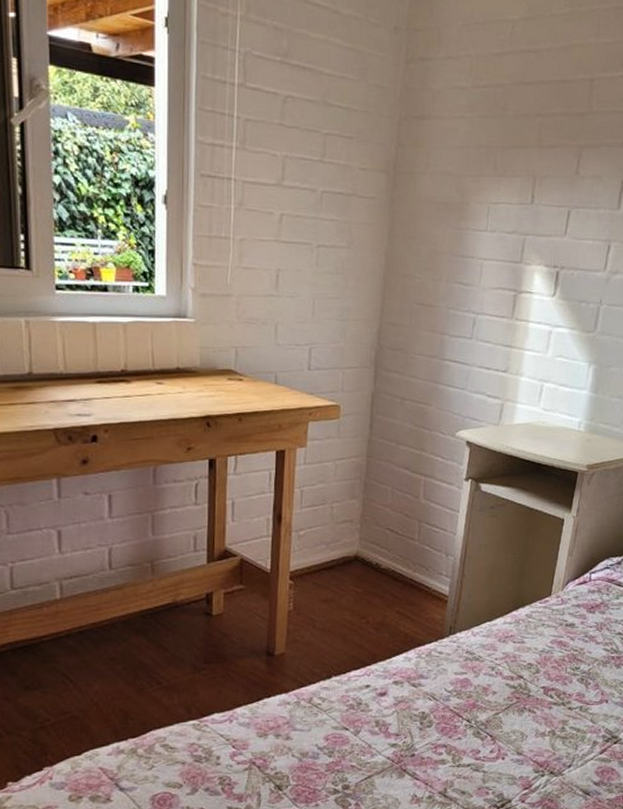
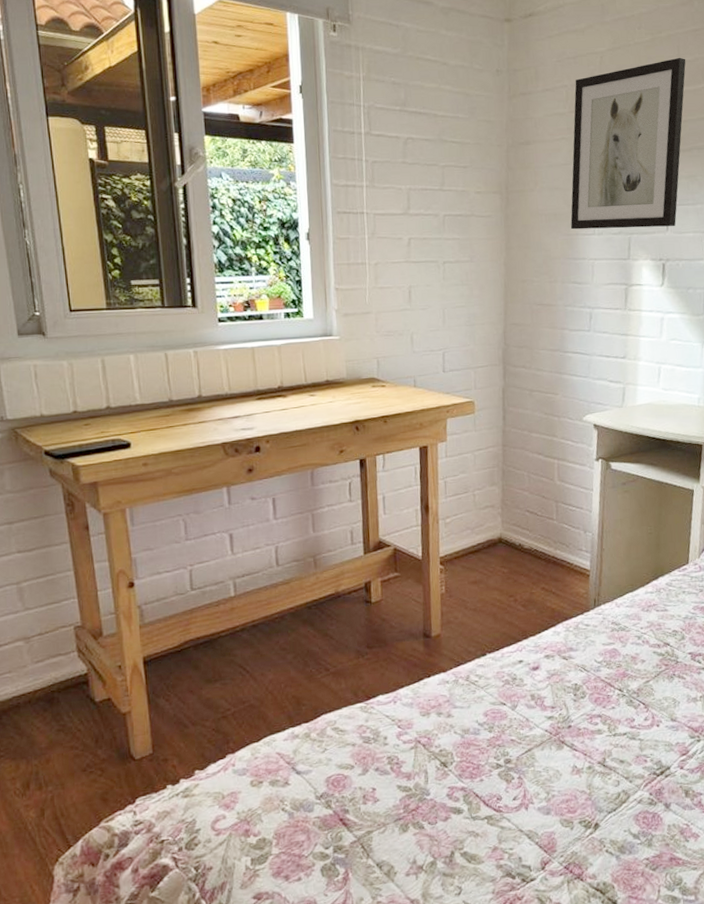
wall art: none [461,37,605,232] -> present [570,57,686,230]

